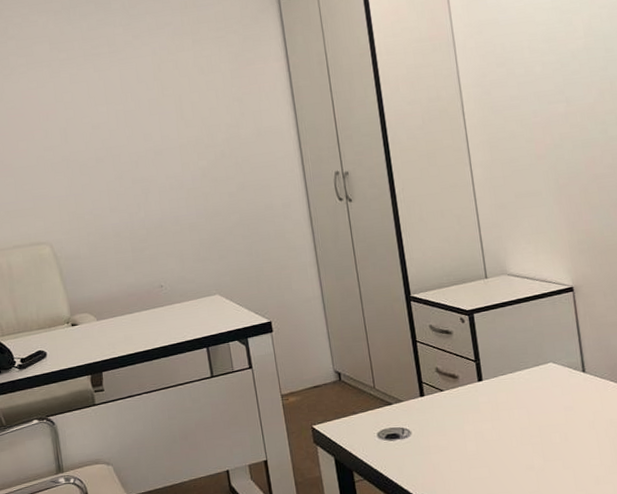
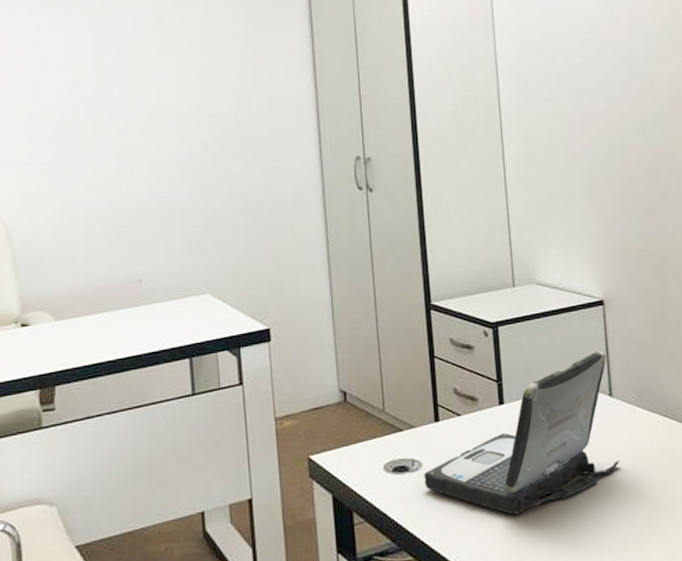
laptop: none [413,332,595,475] -> present [424,350,620,515]

